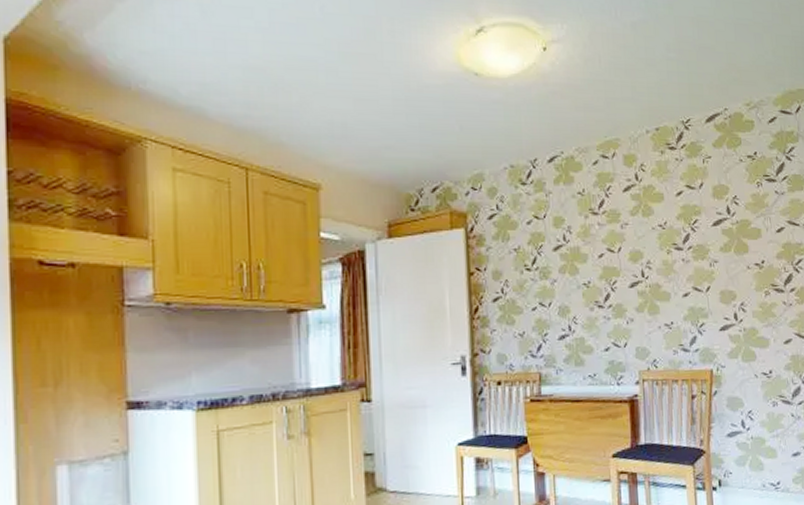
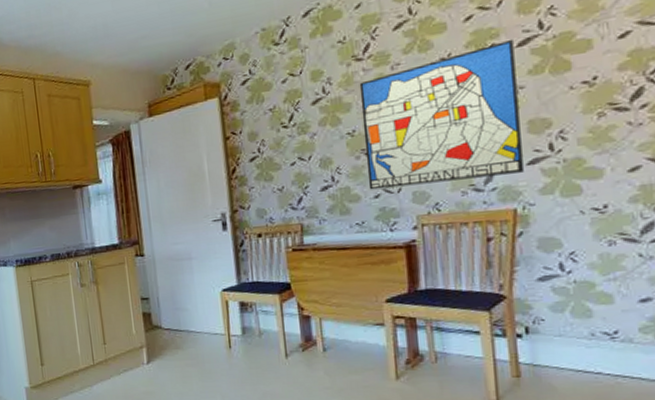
wall art: none [595,218,717,343] -> present [359,38,524,190]

